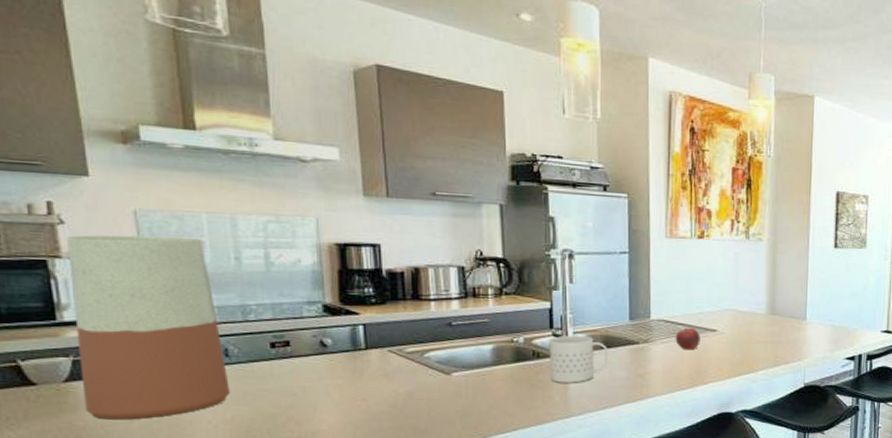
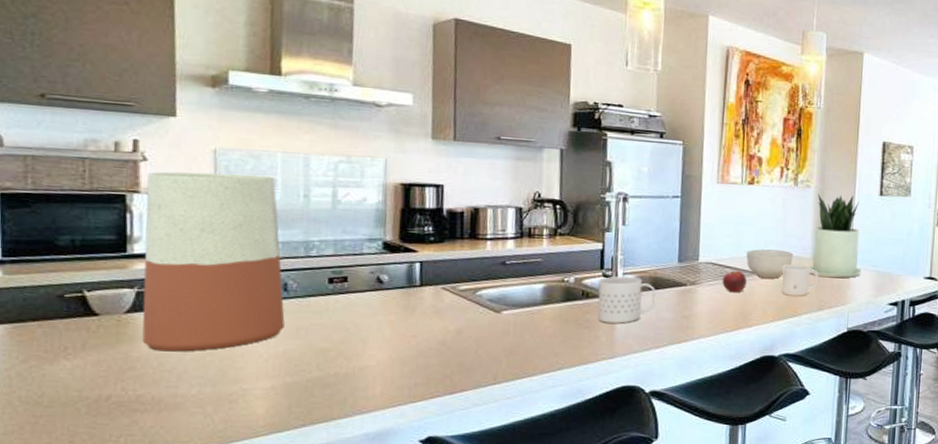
bowl: none [698,305,747,335] -> present [746,249,793,279]
mug: none [736,320,774,352] -> present [782,264,819,296]
planter: none [763,248,817,334] -> present [808,194,862,279]

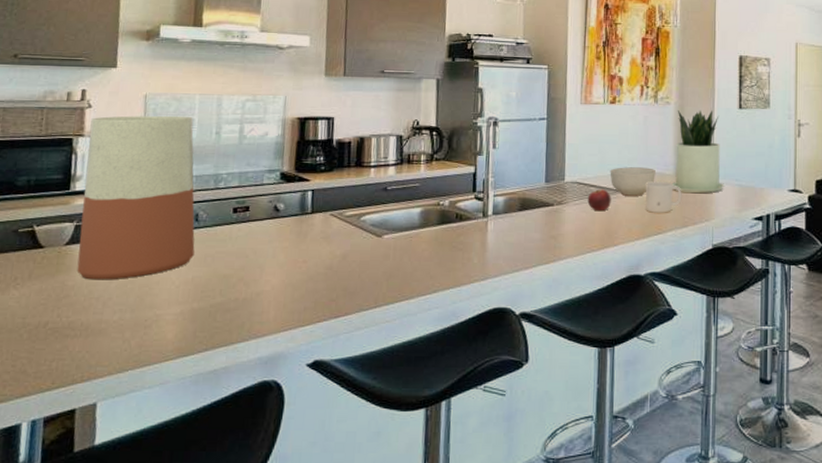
mug: present [597,276,656,324] -> none [470,198,525,245]

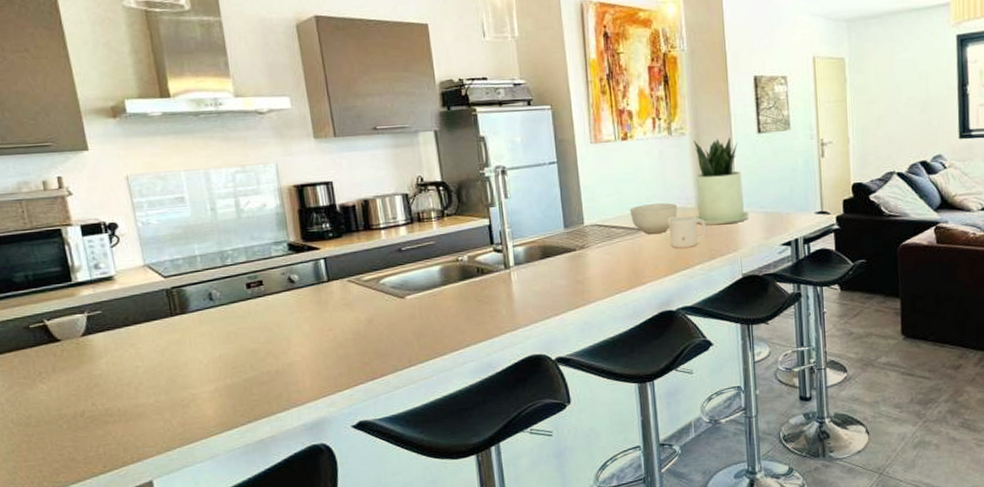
vase: present [76,115,195,280] -> none [75,194,216,368]
fruit: present [587,189,611,212] -> none [610,229,635,252]

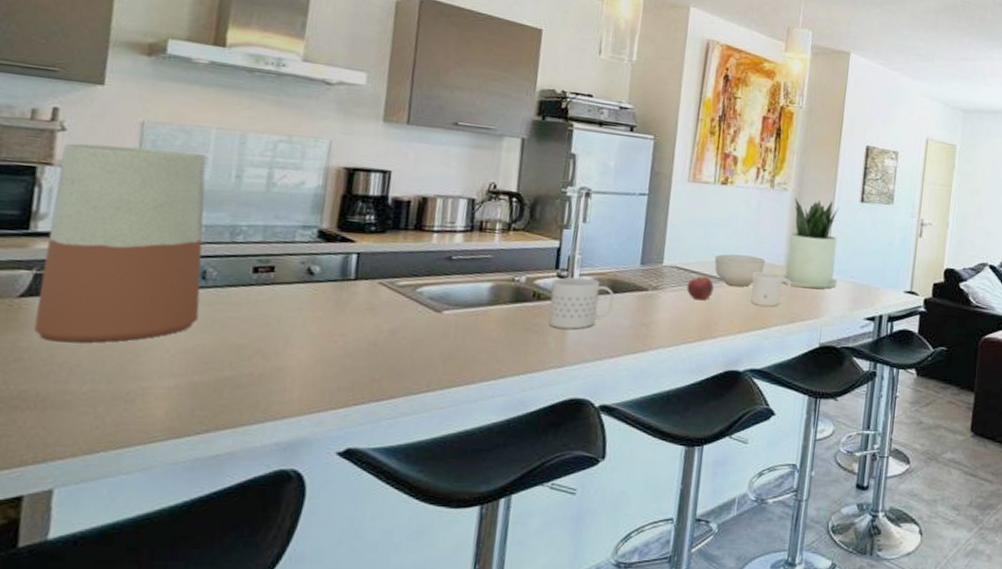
vase: none [75,194,216,368] -> present [33,143,207,343]
mug: none [491,247,549,297] -> present [548,277,614,330]
fruit: none [610,229,635,252] -> present [686,276,714,301]

